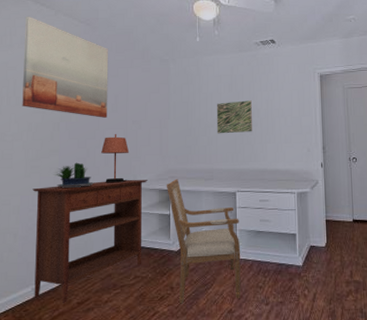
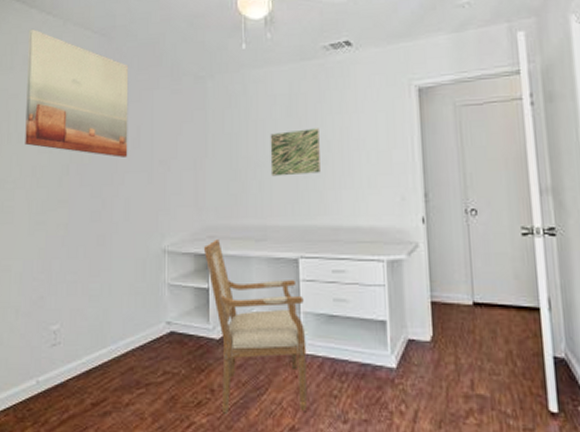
console table: present [32,179,148,304] -> none [37,239,179,404]
potted plant: present [55,162,94,188] -> none [63,216,111,250]
table lamp: present [101,133,130,183] -> none [120,177,156,244]

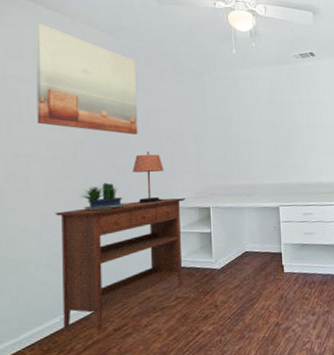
console table: none [37,239,179,404] -> present [55,198,186,332]
potted plant: none [63,216,111,250] -> present [80,182,126,210]
table lamp: none [120,177,156,244] -> present [133,150,165,203]
chair: present [203,239,307,414] -> none [205,196,287,322]
wall art: present [270,128,320,177] -> none [256,114,294,149]

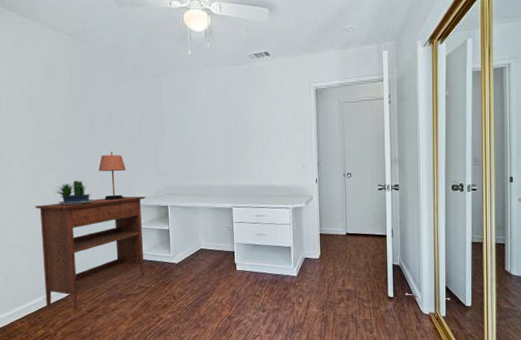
wall art: present [35,23,138,135] -> none [9,29,102,136]

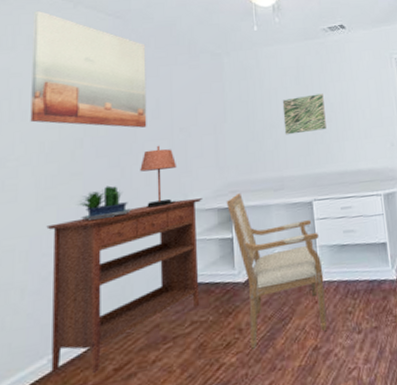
wall art: none [9,29,102,136] -> present [30,10,147,128]
chair: none [164,195,239,311] -> present [226,193,327,349]
wall art: none [211,116,247,151] -> present [282,93,327,135]

